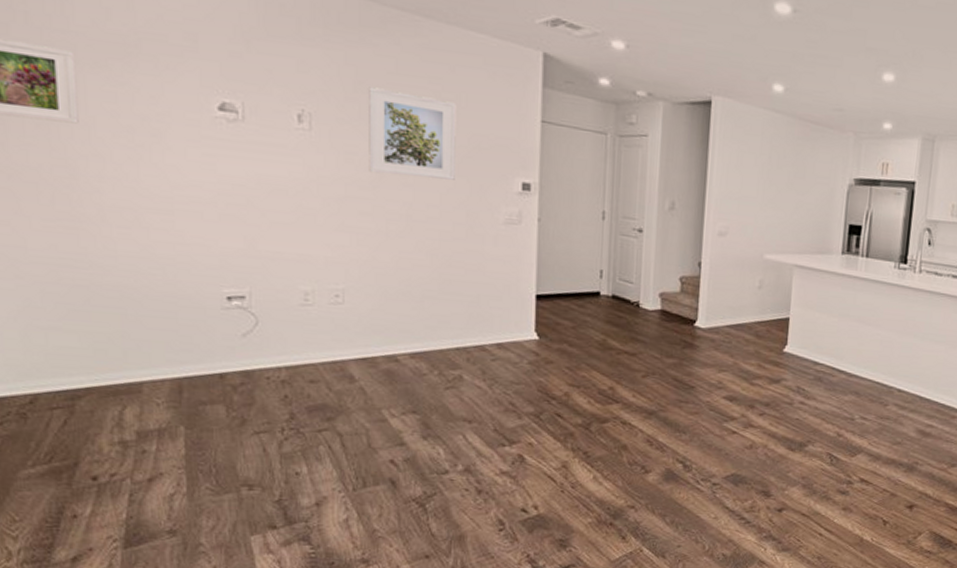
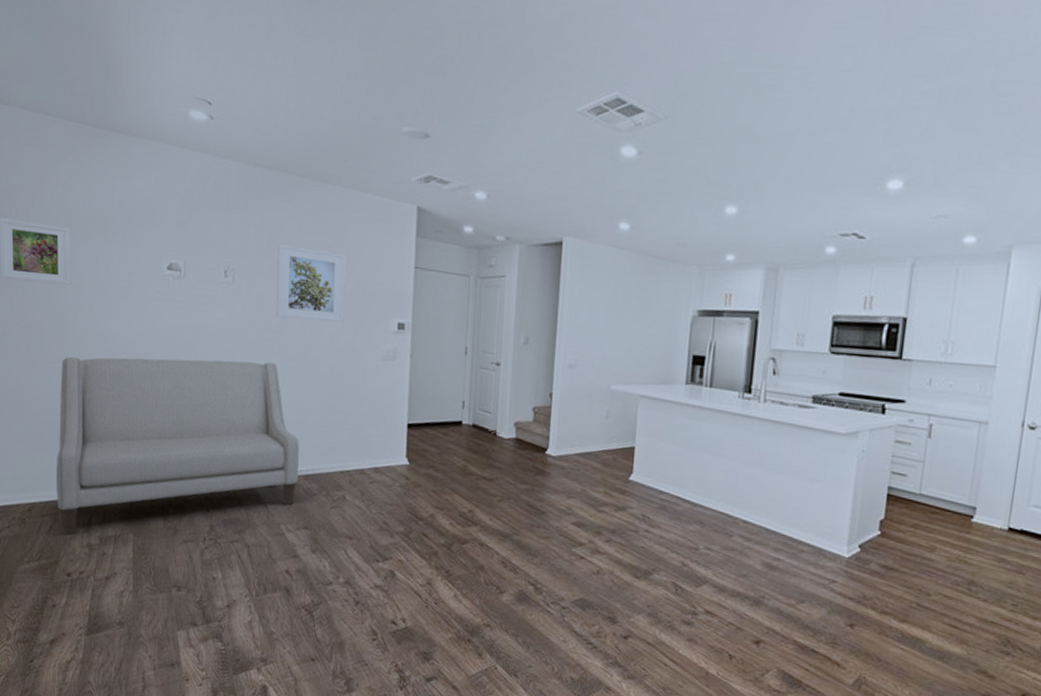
sofa: none [68,213,403,431] -> present [55,357,299,536]

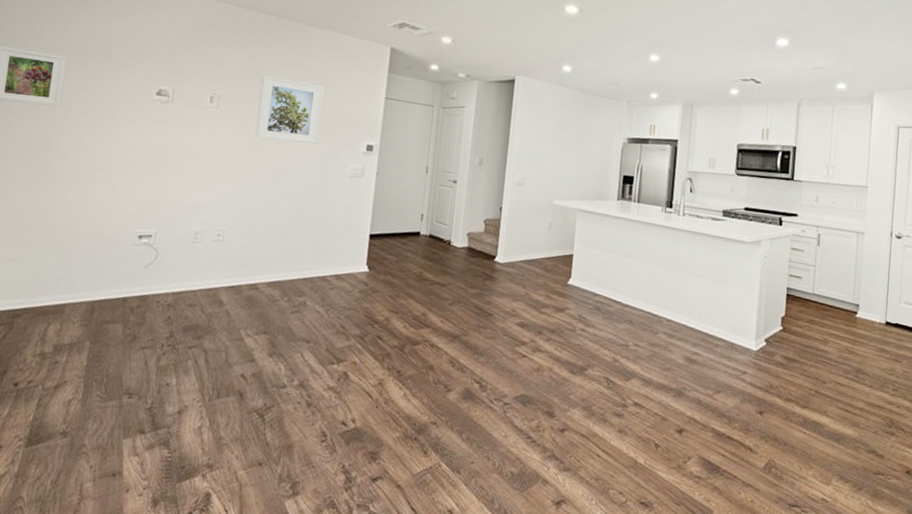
sofa: present [55,357,299,536] -> none [14,172,266,344]

